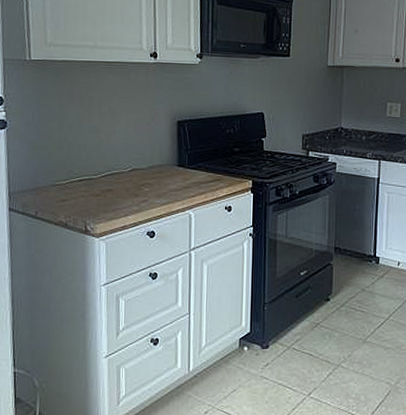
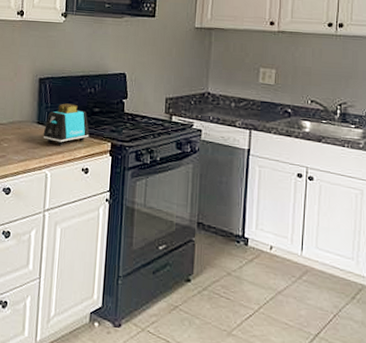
toaster: none [184,145,231,187] -> present [43,103,90,146]

